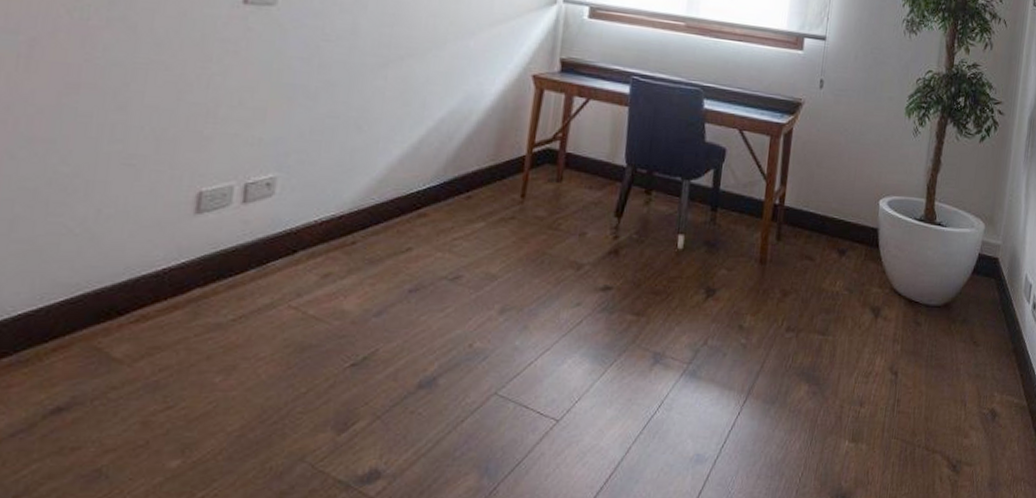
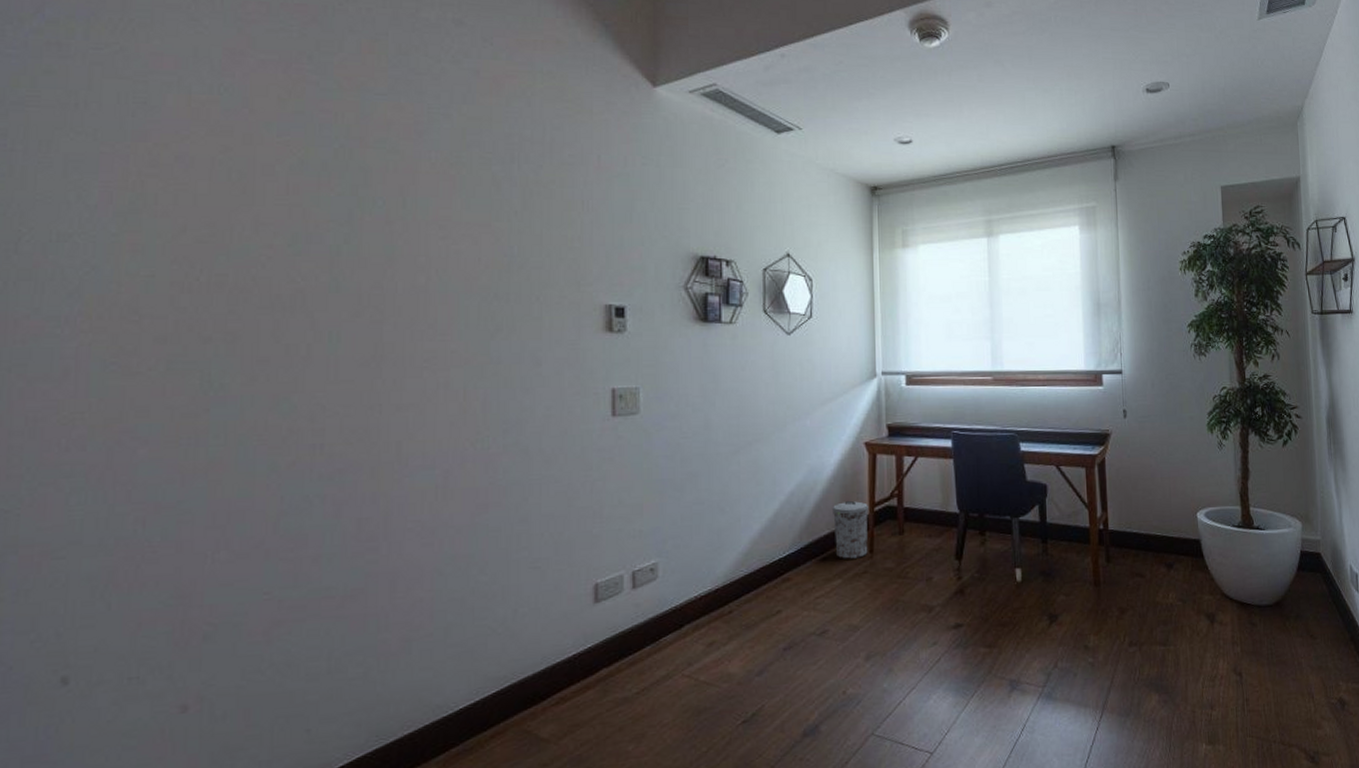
trash can: none [482,136,527,202] -> present [833,500,868,559]

